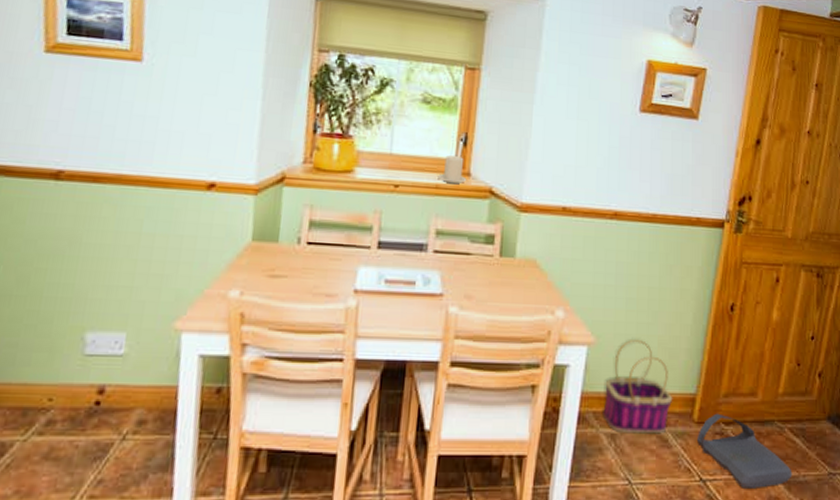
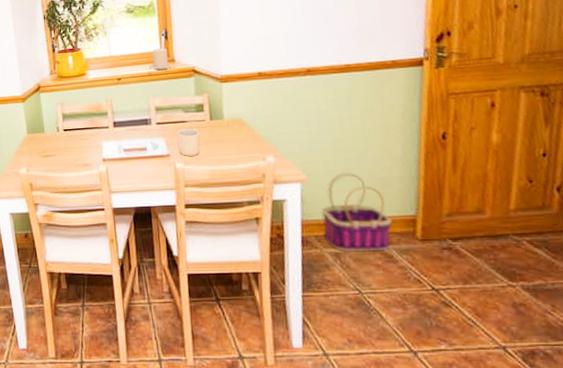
mug: none [455,262,485,299] -> present [177,128,201,156]
bag: present [696,413,793,488] -> none [423,231,539,296]

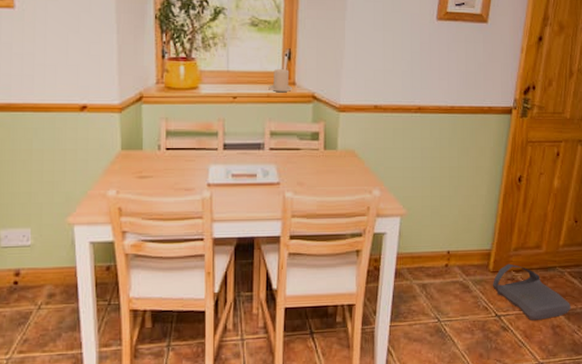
mug: present [177,128,201,156] -> none [289,156,313,185]
basket: present [323,174,393,252] -> none [415,210,472,283]
bag: none [423,231,539,296] -> present [492,263,571,320]

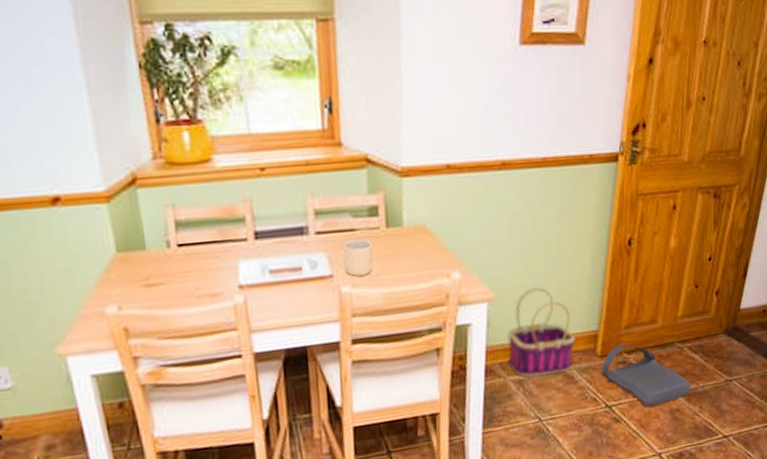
candle: present [268,69,293,93] -> none [306,126,339,158]
mug: none [289,156,313,185] -> present [343,238,374,276]
basket: none [415,210,472,283] -> present [509,288,576,378]

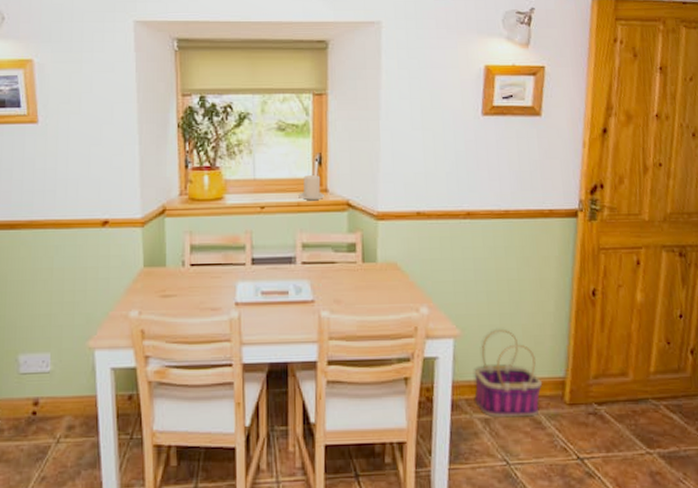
candle: none [306,126,339,158] -> present [298,175,325,201]
mug: present [343,238,374,276] -> none [324,270,350,303]
bag: present [600,344,692,407] -> none [570,394,673,465]

